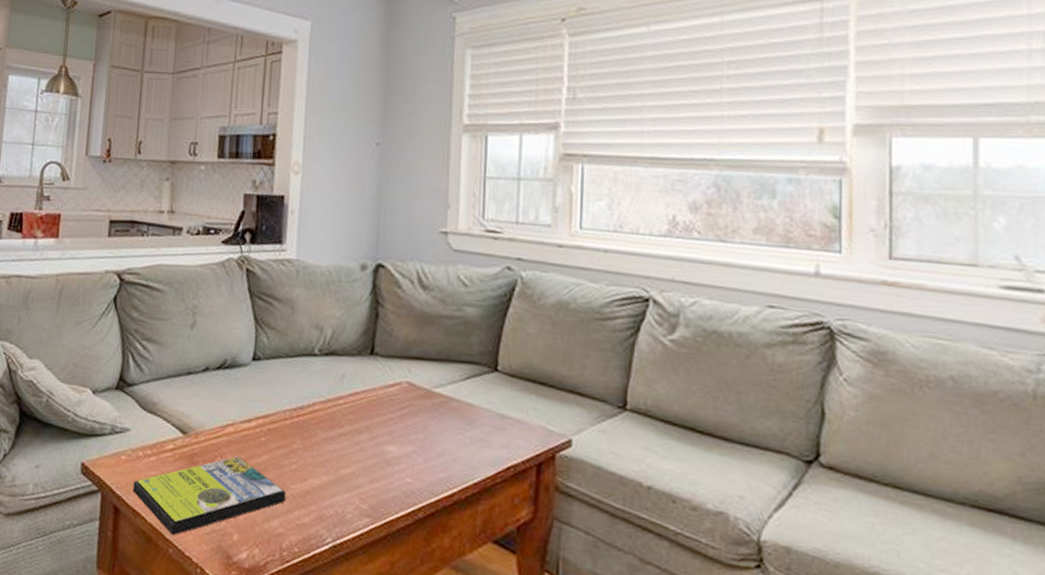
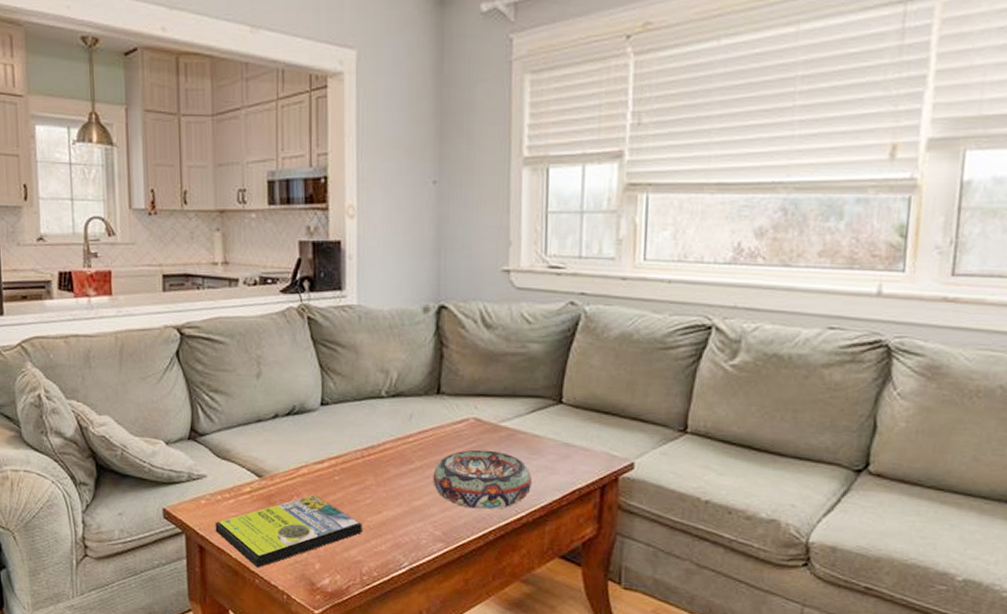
decorative bowl: none [362,416,466,484] -> present [433,449,533,510]

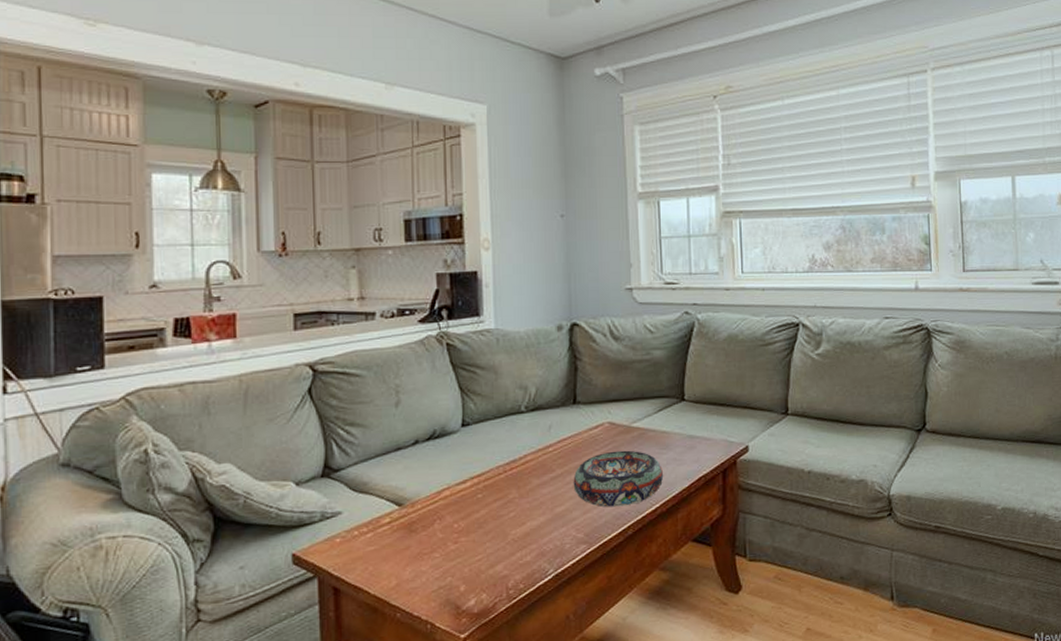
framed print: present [215,495,362,568] -> none [351,516,507,601]

